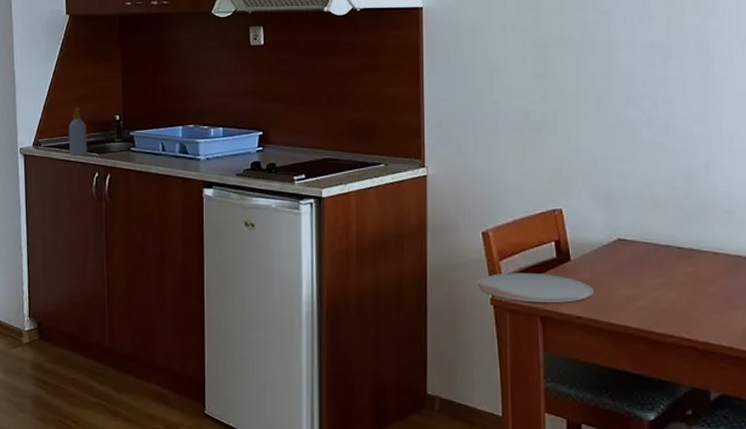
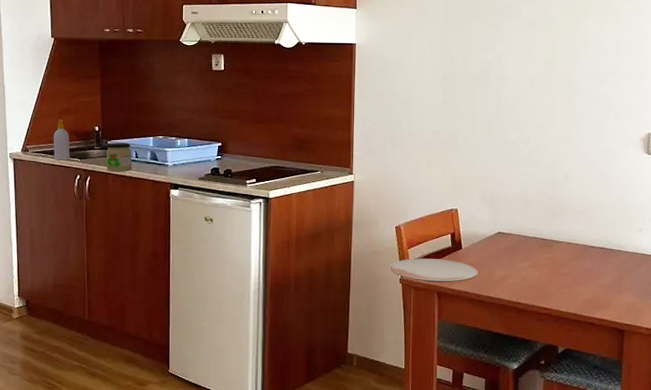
jar: none [127,133,159,169] -> present [105,142,133,172]

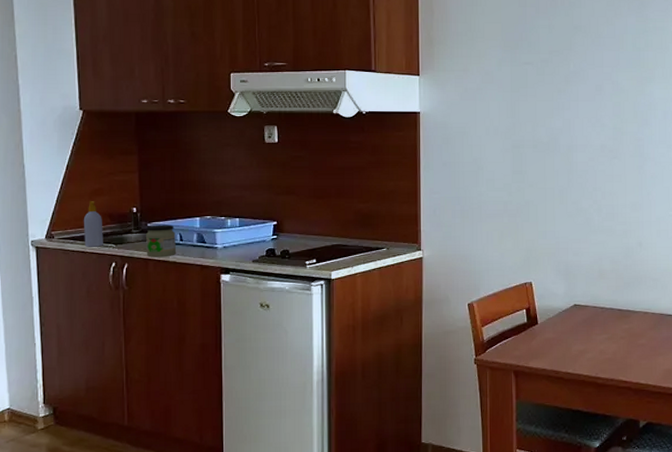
plate: present [389,258,479,283] -> none [463,336,556,361]

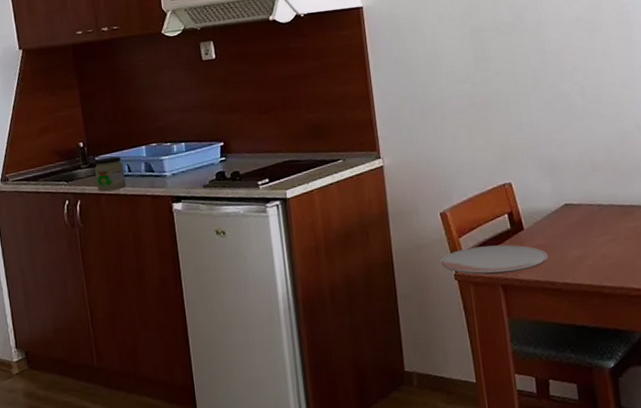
soap bottle: present [83,201,103,247] -> none [34,140,55,187]
plate: none [463,336,556,361] -> present [439,244,549,275]

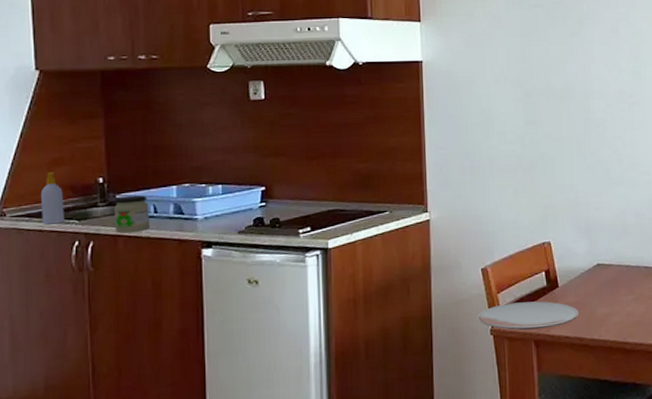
soap bottle: none [34,140,55,187] -> present [40,172,64,225]

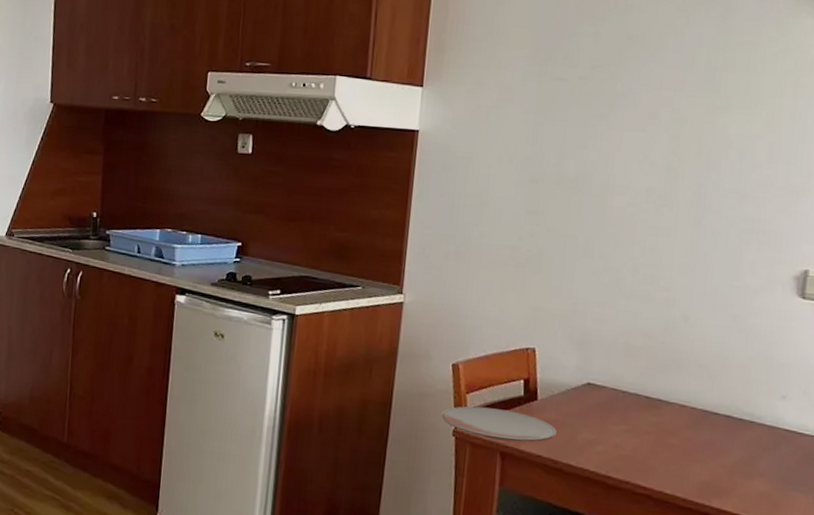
soap bottle: present [40,172,64,225] -> none [42,201,62,251]
jar: present [113,195,151,234] -> none [102,233,134,270]

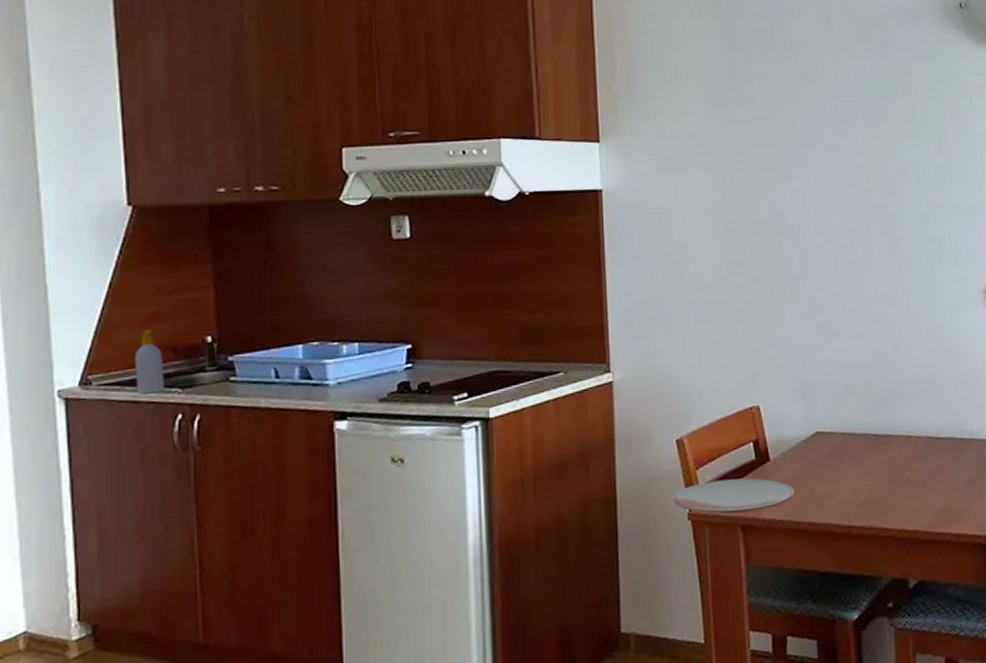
soap bottle: none [42,201,62,251] -> present [134,330,164,395]

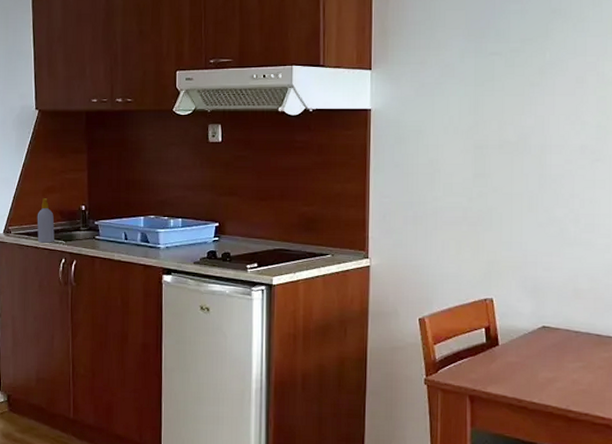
plate: present [671,478,795,514] -> none [412,355,519,385]

